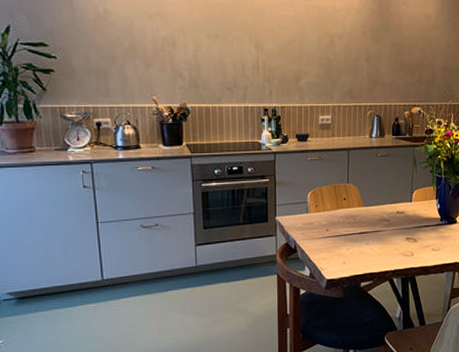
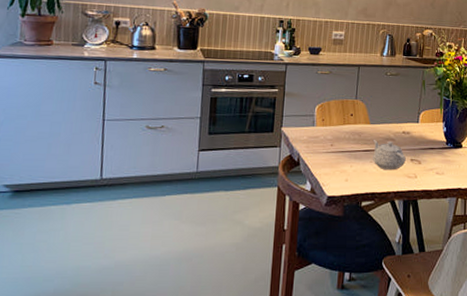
teapot: none [367,222,402,251] -> present [372,140,406,171]

